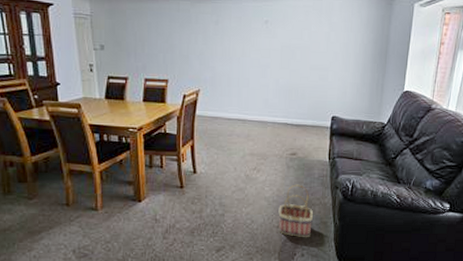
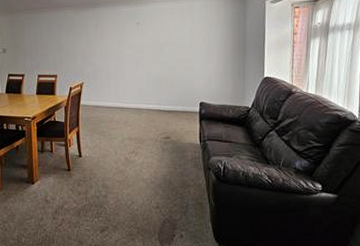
basket: present [278,184,313,238] -> none [156,166,189,219]

